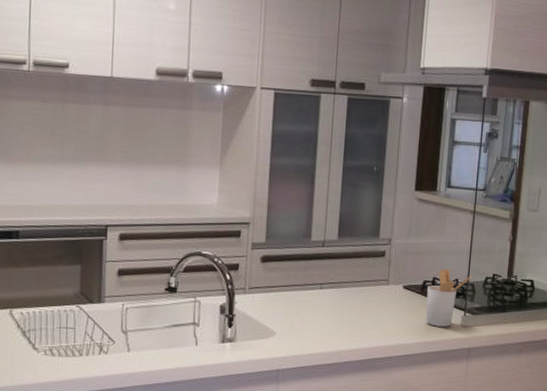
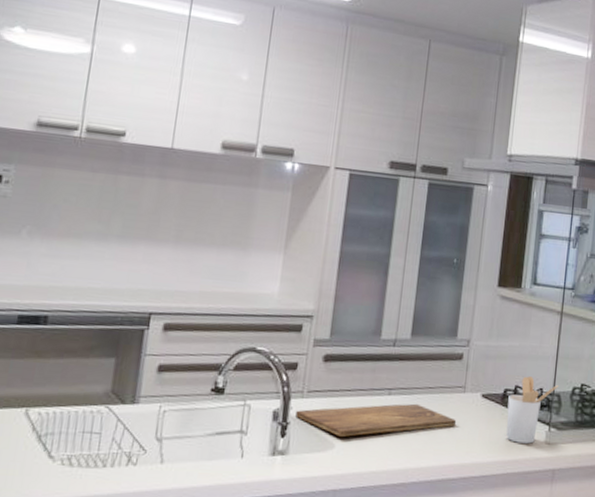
cutting board: none [240,295,382,325] -> present [296,403,457,437]

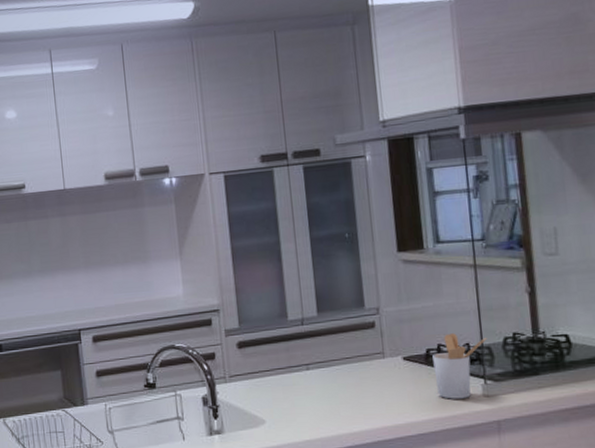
cutting board: present [296,403,457,437] -> none [223,374,382,413]

